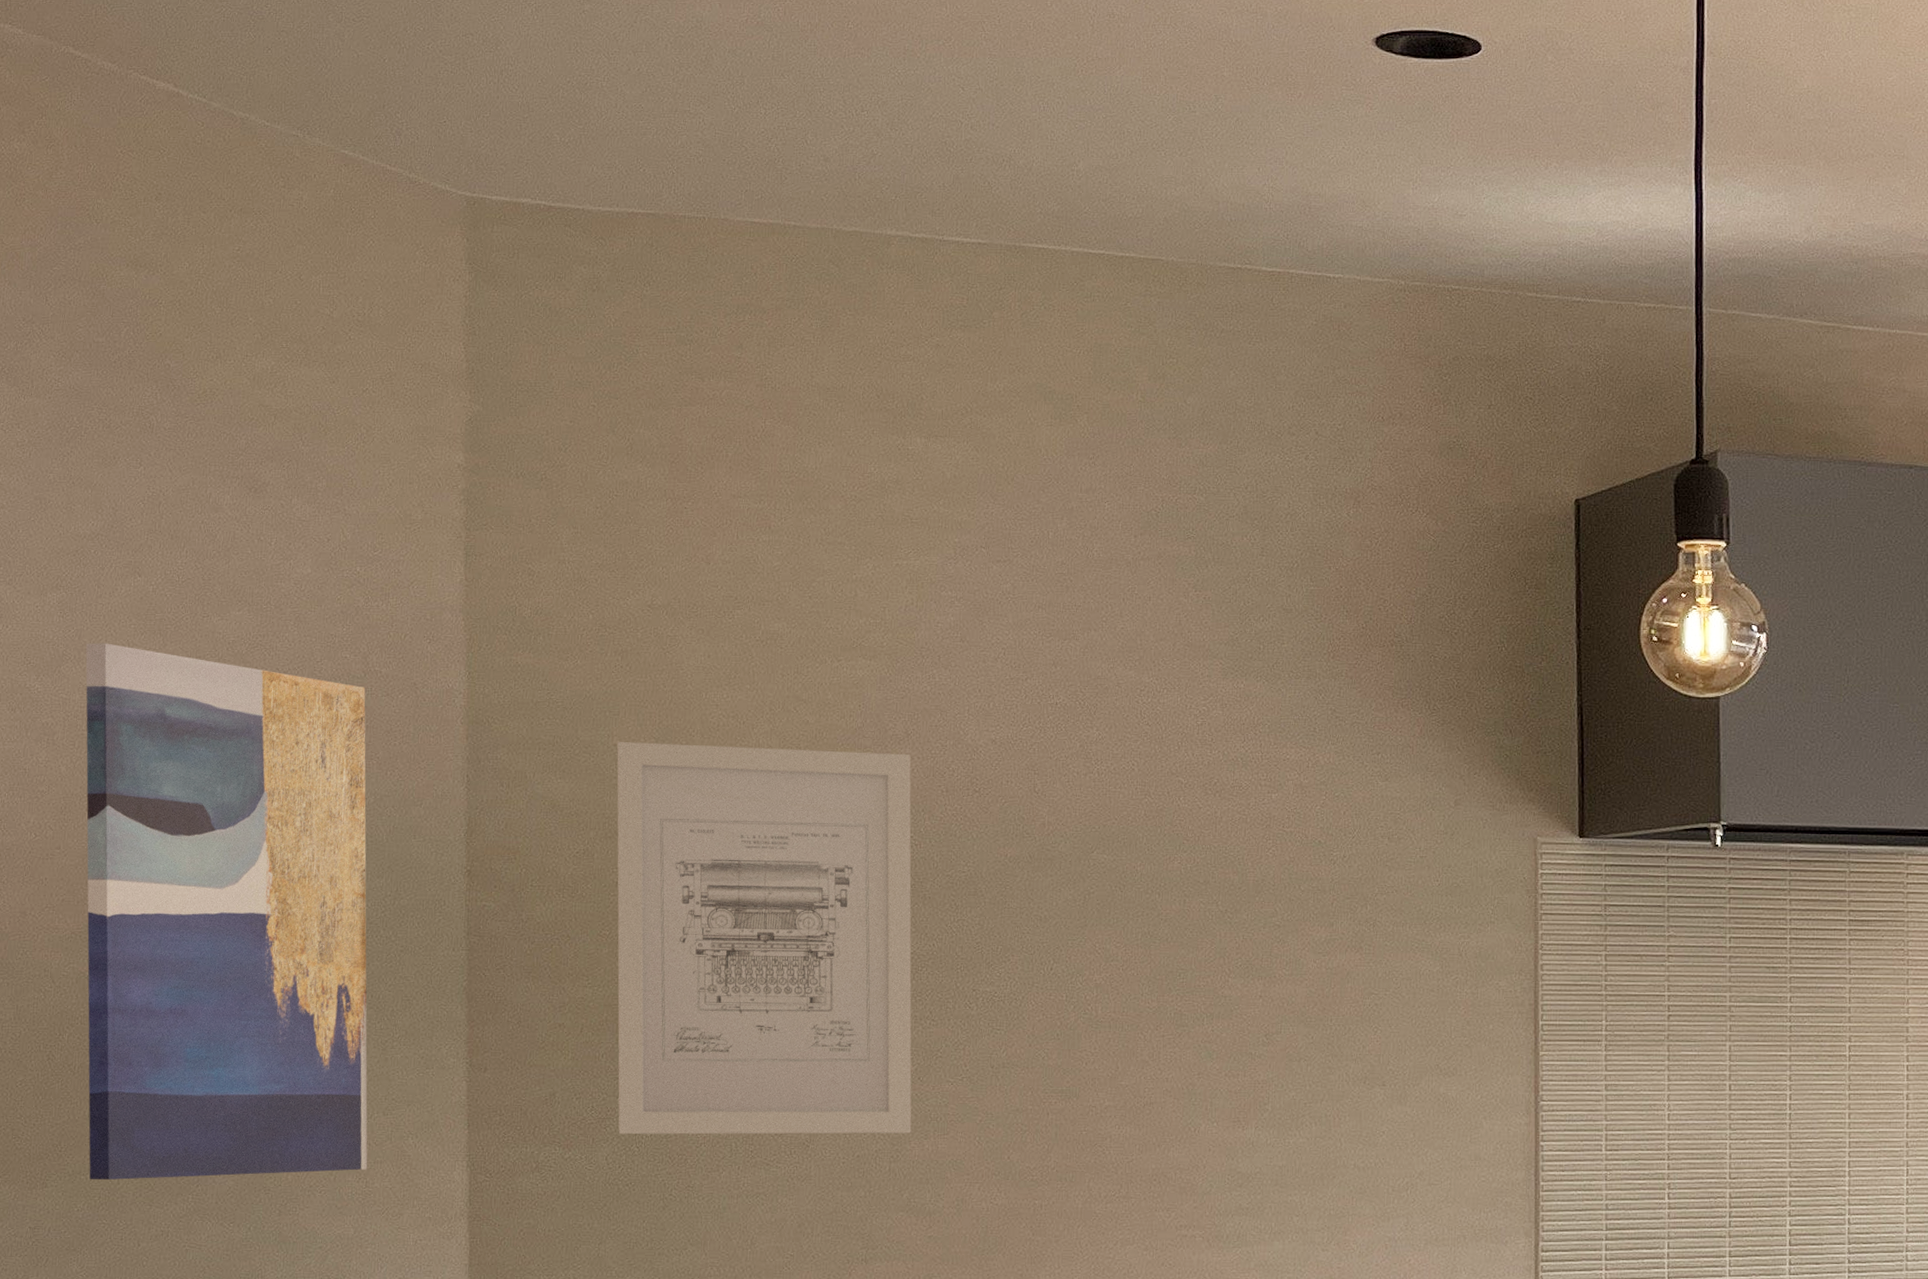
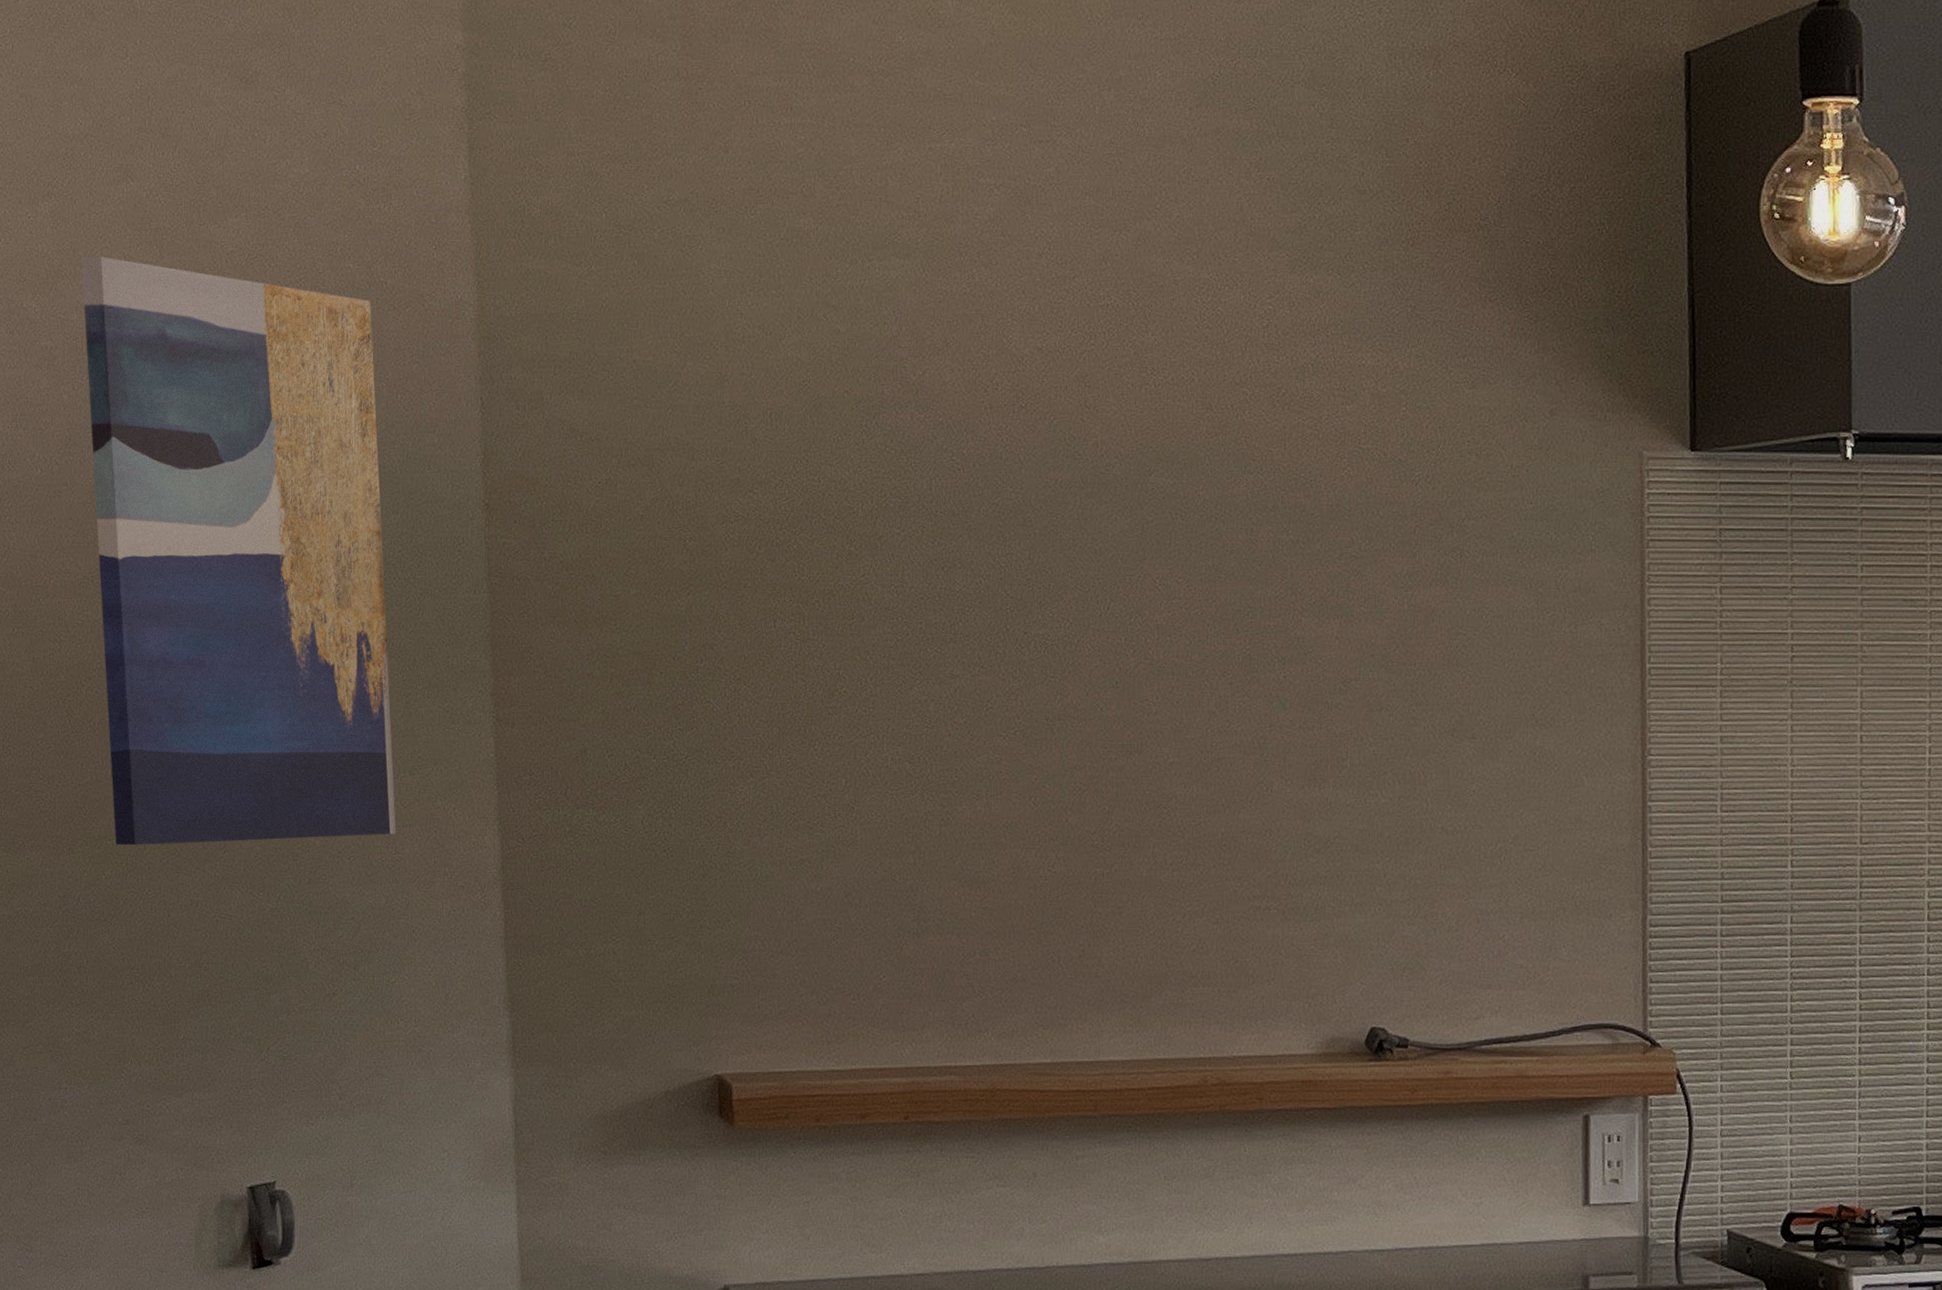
wall art: present [617,741,912,1135] -> none [637,356,962,796]

